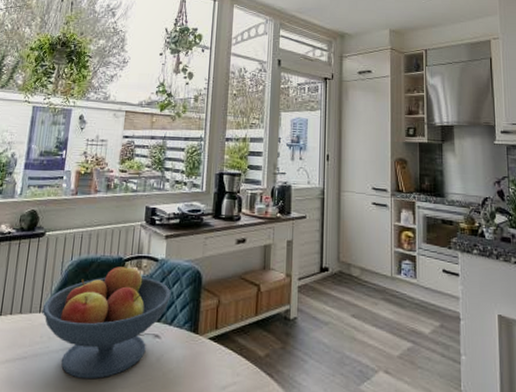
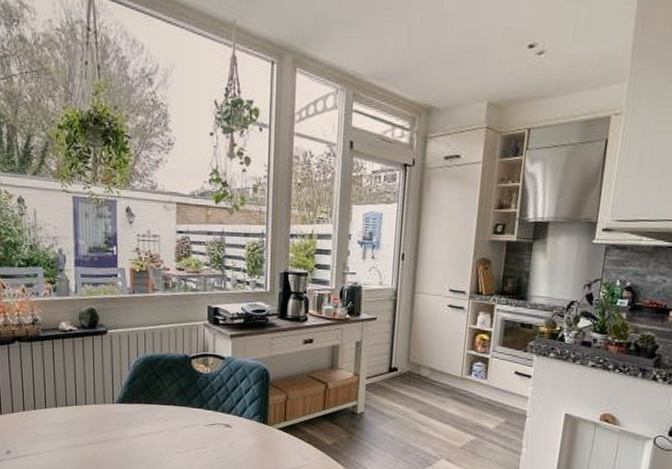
fruit bowl: present [42,263,171,380] -> none [115,360,239,460]

